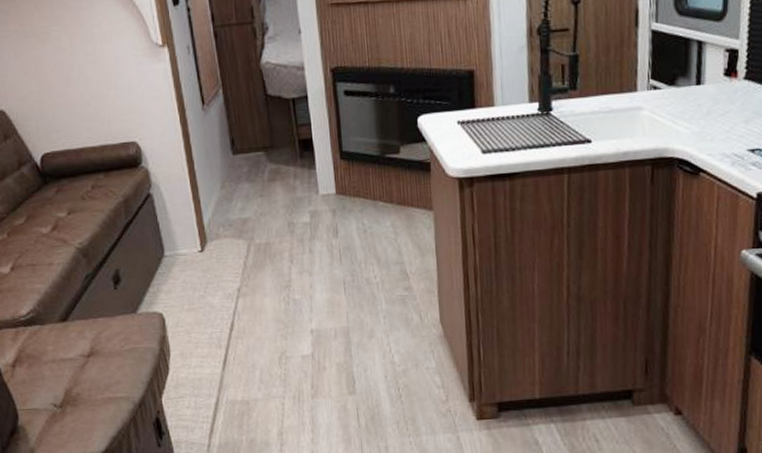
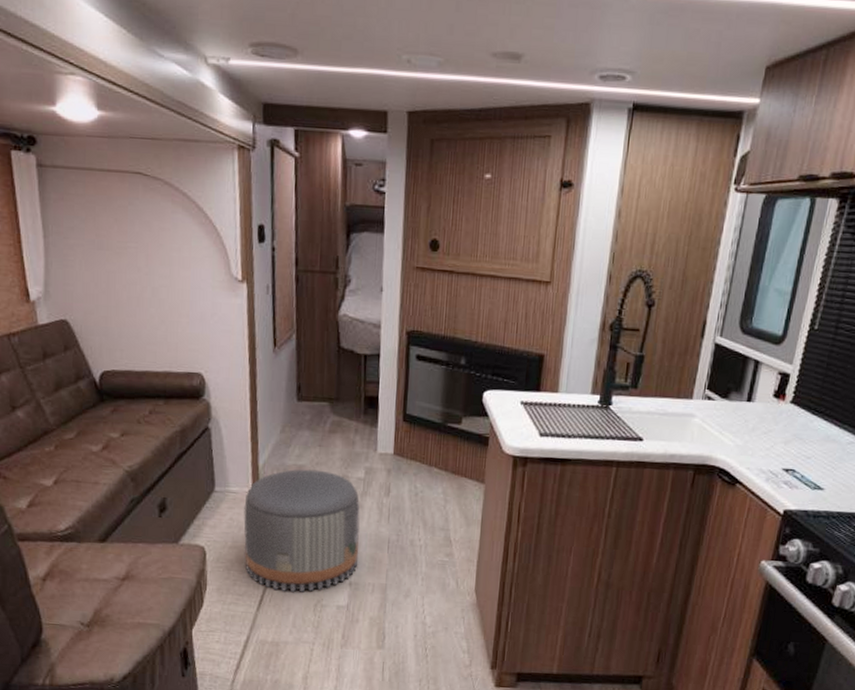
pouf: none [195,220,316,348] -> present [244,469,360,592]

